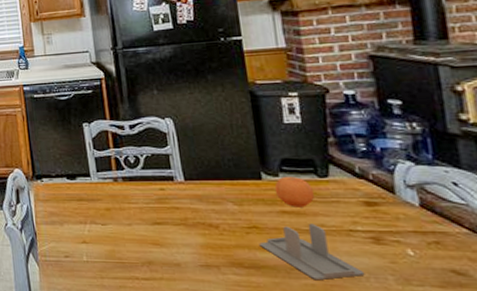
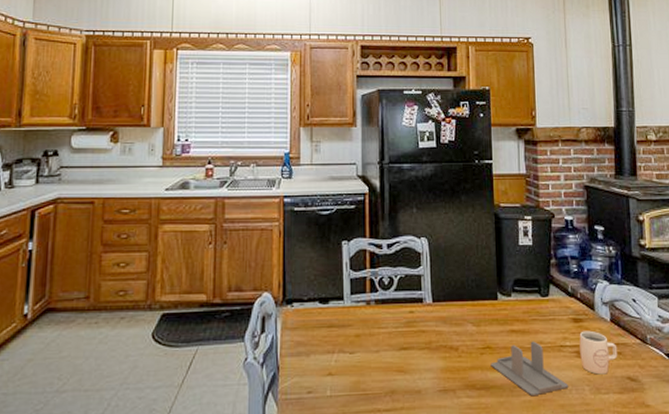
fruit: present [274,176,314,207] -> none [507,295,537,326]
mug: none [375,215,435,265] -> present [579,330,618,375]

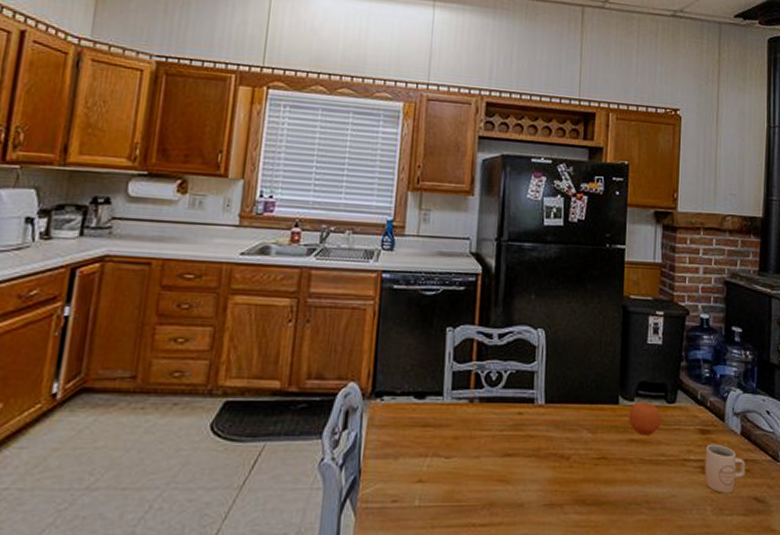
napkin holder: present [490,341,569,397] -> none [605,453,690,515]
fruit: none [507,295,537,326] -> present [628,401,661,435]

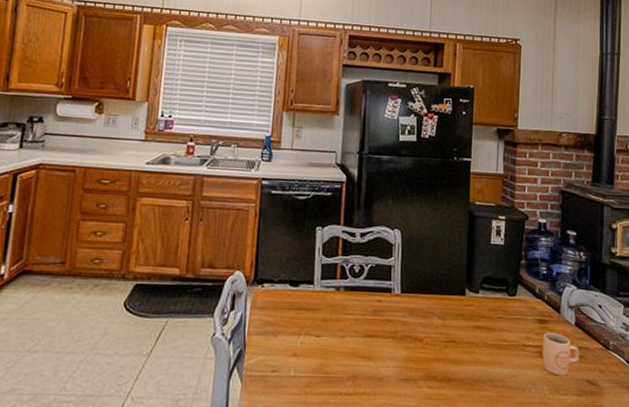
fruit: present [628,401,661,435] -> none [473,293,503,323]

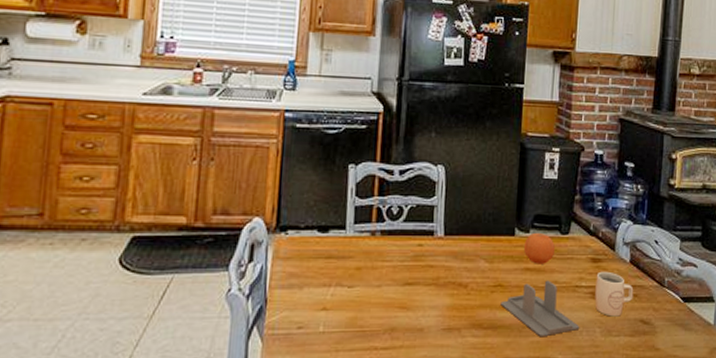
napkin holder: none [453,338,529,392] -> present [500,280,580,337]
fruit: none [473,293,503,323] -> present [523,232,555,264]

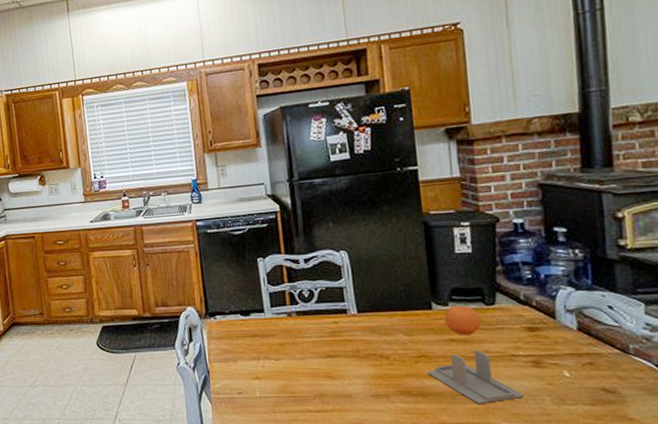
mug: present [595,271,634,317] -> none [536,339,589,385]

